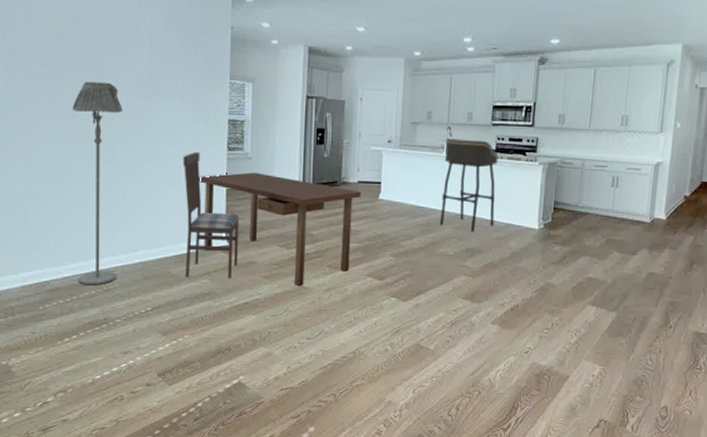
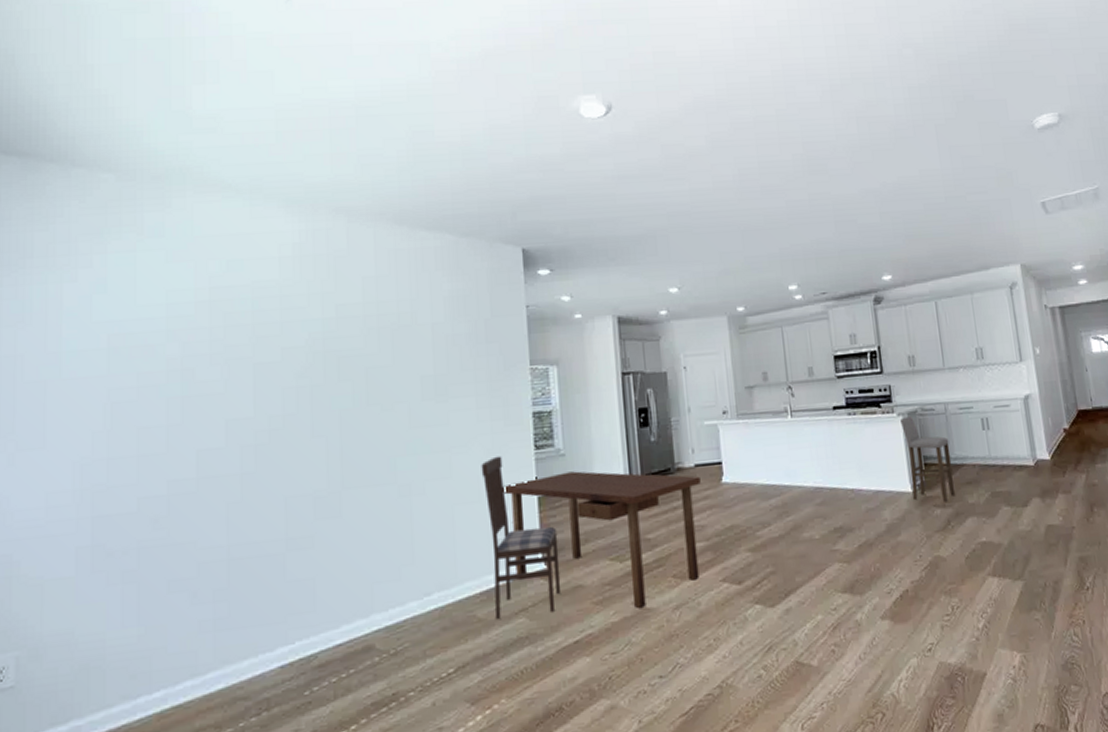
floor lamp: present [72,81,123,286] -> none [341,387,406,652]
bar stool: present [440,138,499,232] -> none [788,397,860,507]
bar stool: none [538,166,580,241] -> present [900,416,956,502]

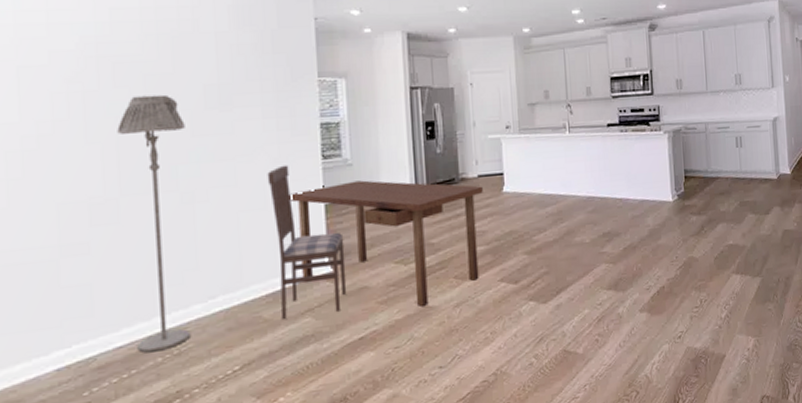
floor lamp: none [341,387,406,652] -> present [117,94,190,353]
bar stool: present [900,416,956,502] -> none [666,134,710,210]

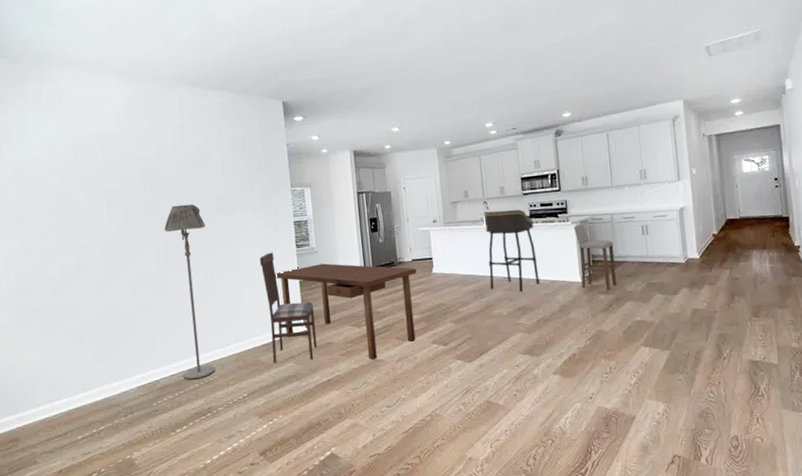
bar stool: none [566,115,628,214] -> present [483,209,540,292]
bar stool: none [666,134,710,210] -> present [574,224,617,290]

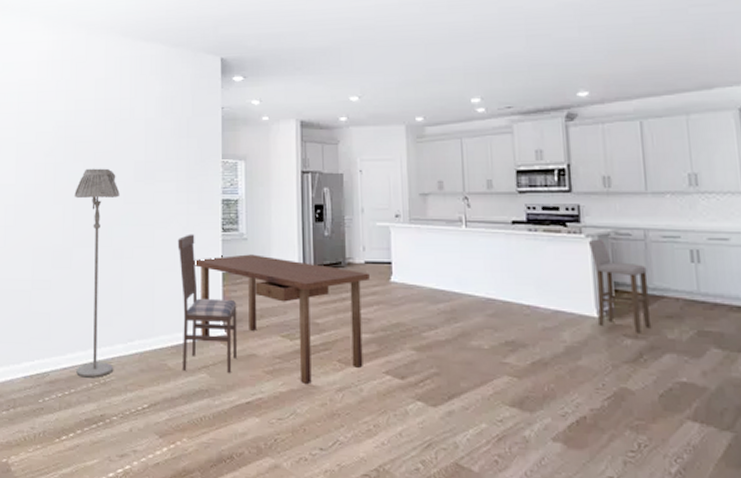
bar stool: present [483,209,540,292] -> none [463,210,537,321]

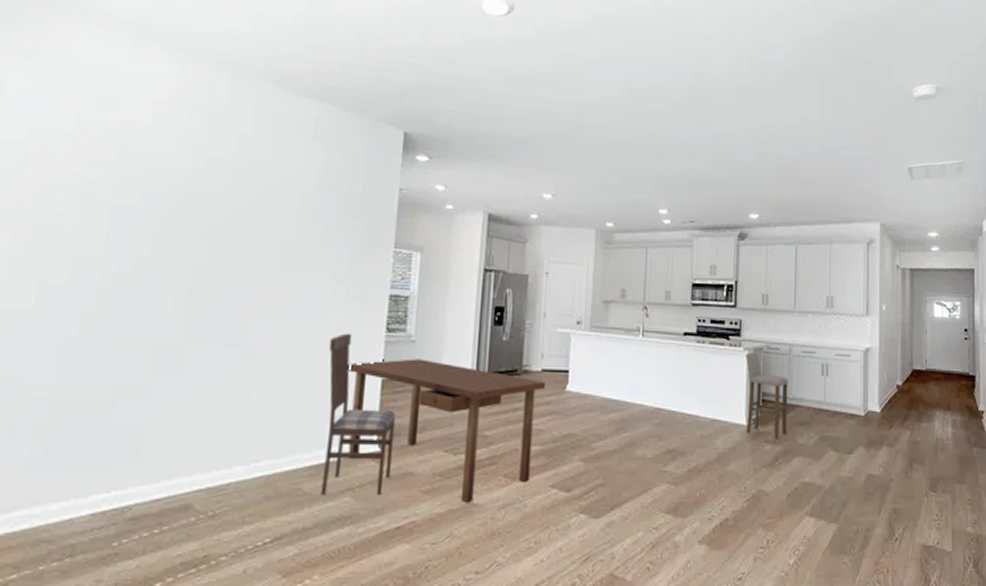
floor lamp: present [74,168,120,378] -> none [173,245,258,510]

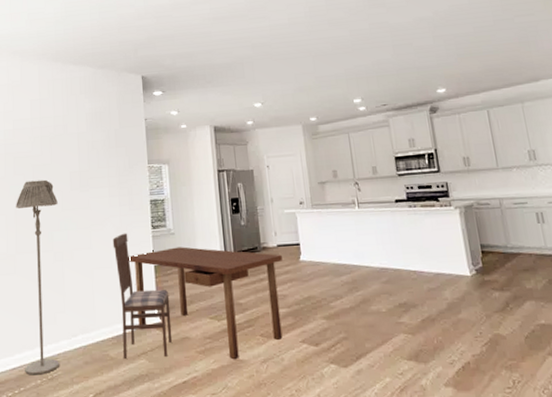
floor lamp: none [173,245,258,510] -> present [16,179,59,375]
bar stool: present [746,352,789,439] -> none [458,209,513,286]

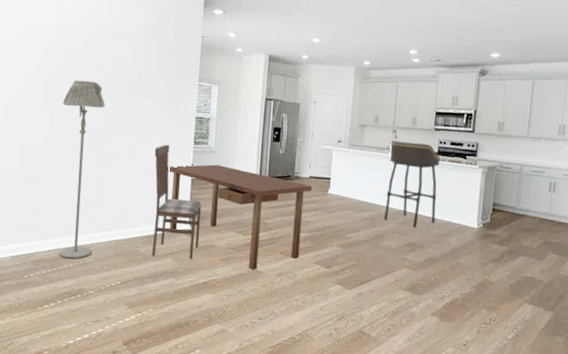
bar stool: none [355,191,422,285] -> present [384,141,441,228]

